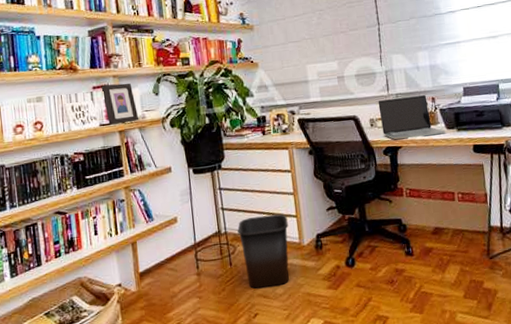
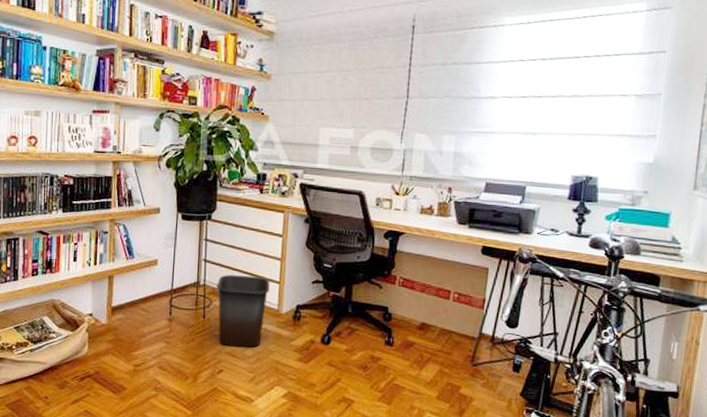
picture frame: present [101,83,139,125] -> none [101,110,136,155]
laptop: present [378,95,445,140] -> none [387,180,455,228]

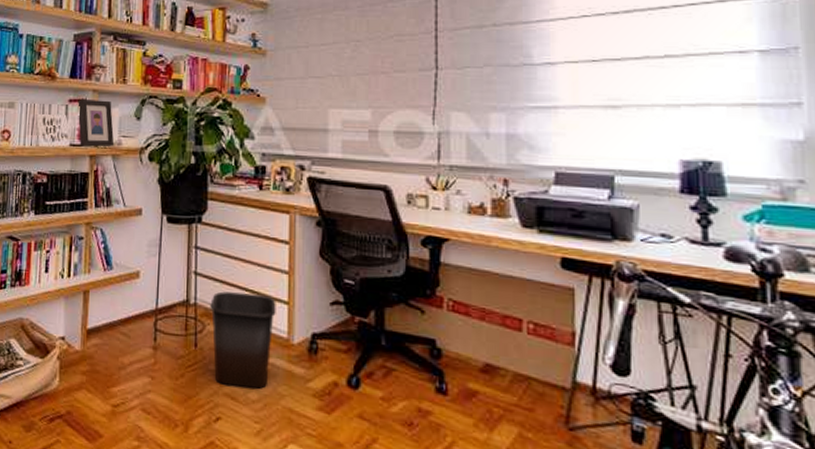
picture frame: none [101,110,136,155] -> present [77,98,115,148]

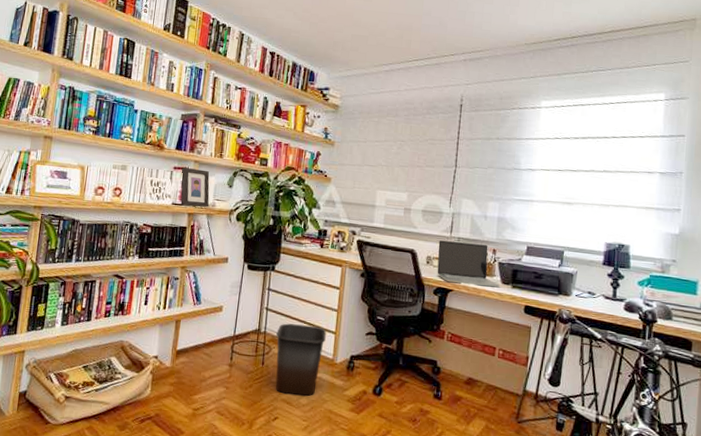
laptop: none [422,171,519,233] -> present [437,240,500,287]

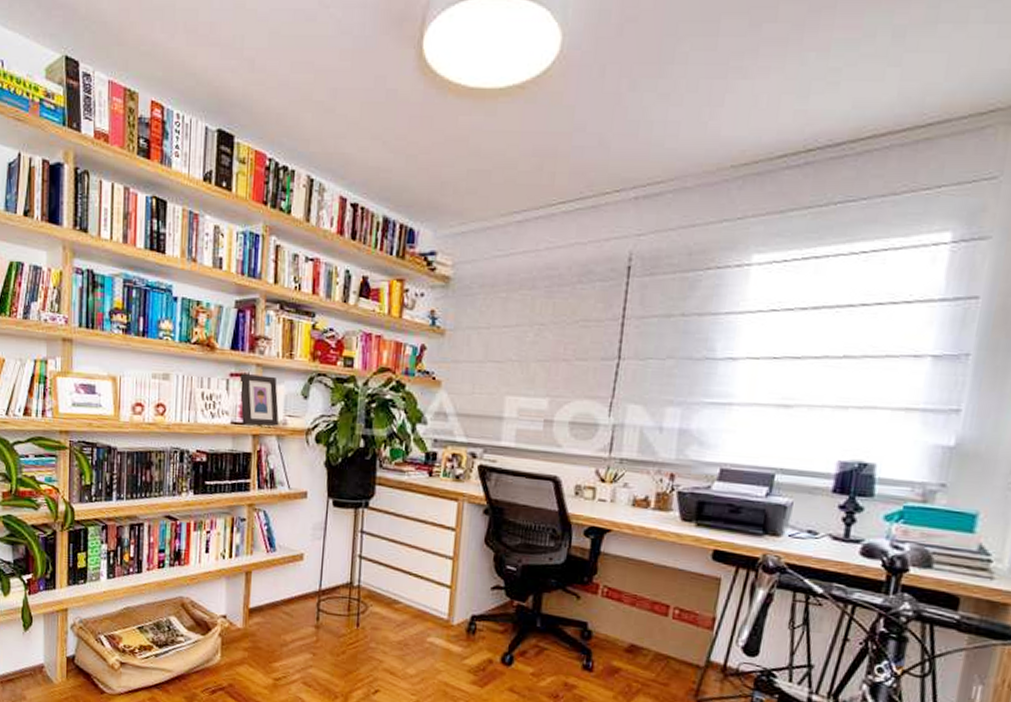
waste bin: present [275,323,327,397] -> none [373,575,439,666]
laptop: present [437,240,500,287] -> none [589,463,678,525]

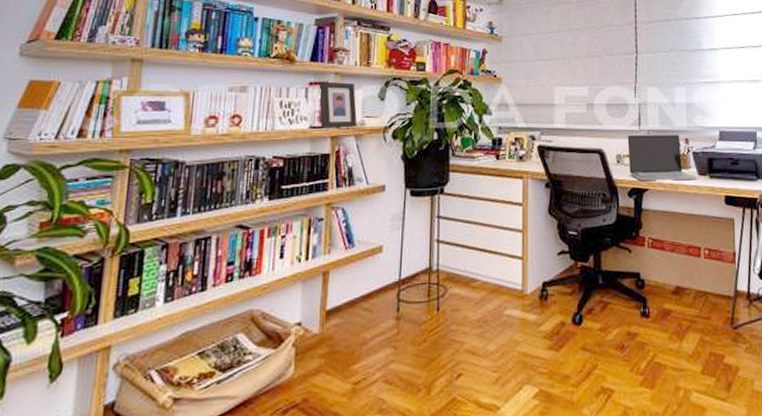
laptop: none [589,463,678,525] -> present [627,135,697,181]

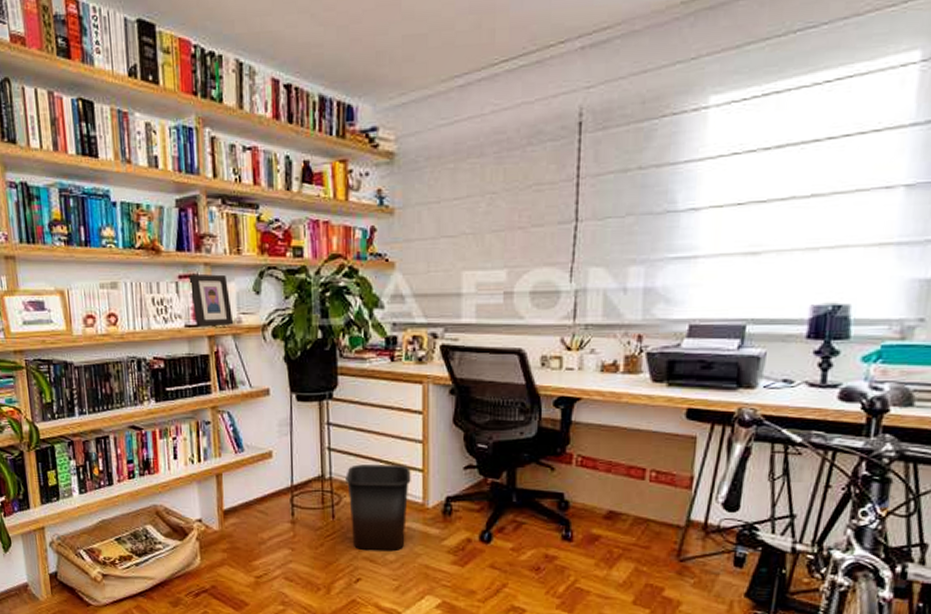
waste bin: none [452,253,512,343] -> present [345,464,411,552]
laptop: present [627,135,697,181] -> none [556,330,649,389]

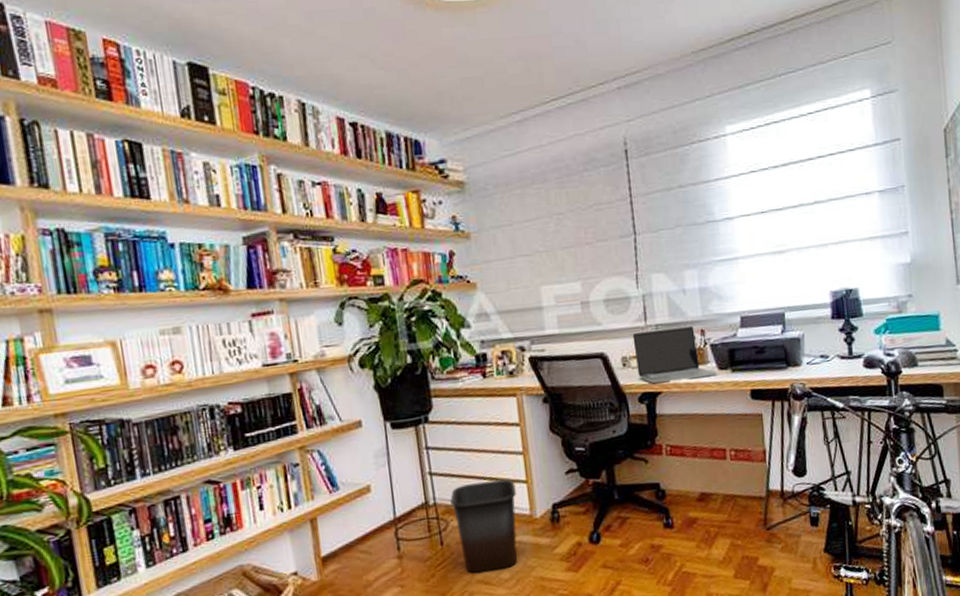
picture frame: present [188,273,234,327] -> none [263,308,317,365]
laptop: none [556,330,649,389] -> present [632,326,717,384]

